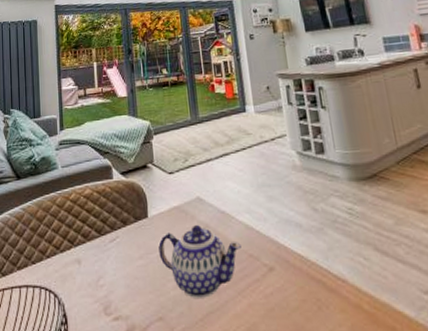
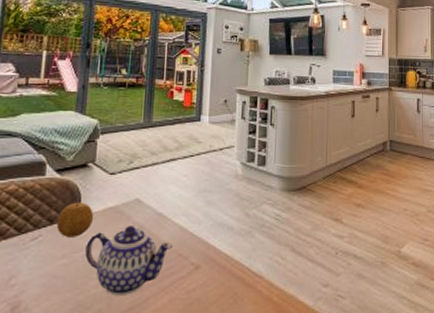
fruit: none [129,203,162,238] -> present [56,202,94,237]

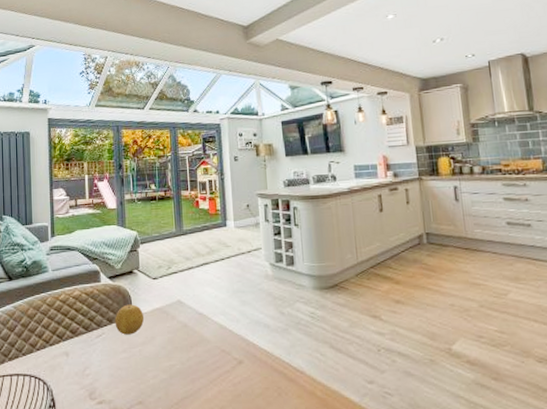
teapot: present [85,226,173,296] -> none [141,324,215,386]

